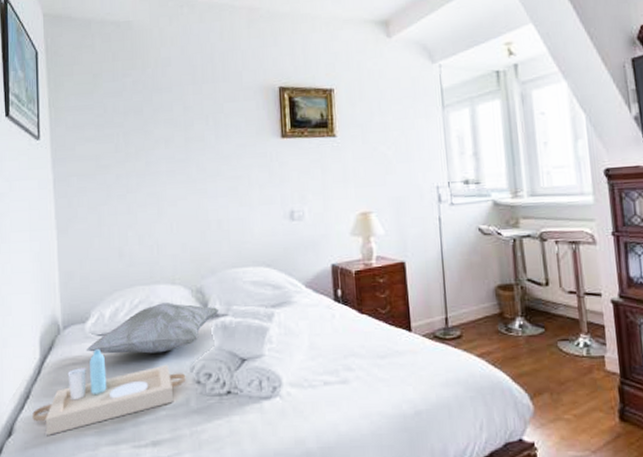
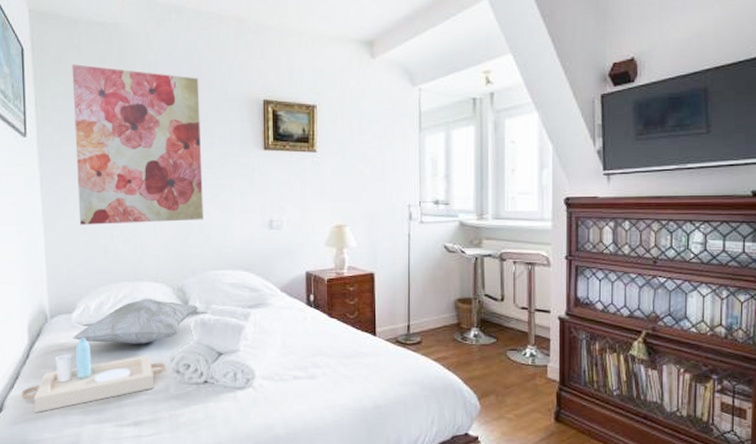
wall art: none [85,64,221,227] -> present [72,64,203,225]

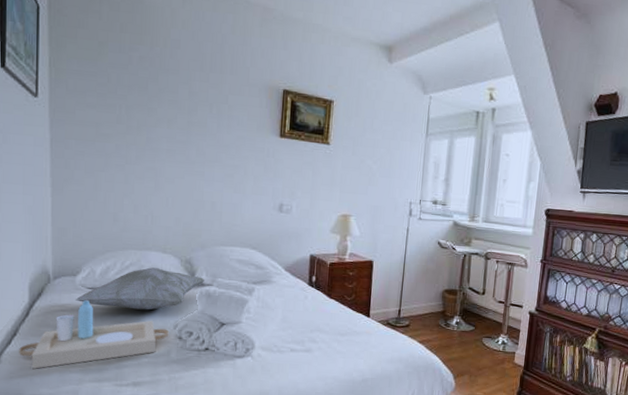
wall art: present [72,64,203,225] -> none [89,30,221,198]

